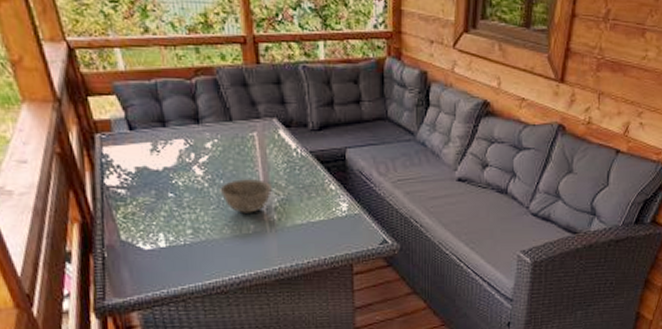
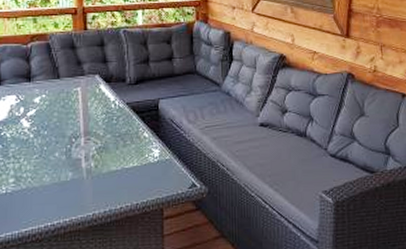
bowl: present [220,179,272,213] -> none [43,129,91,162]

